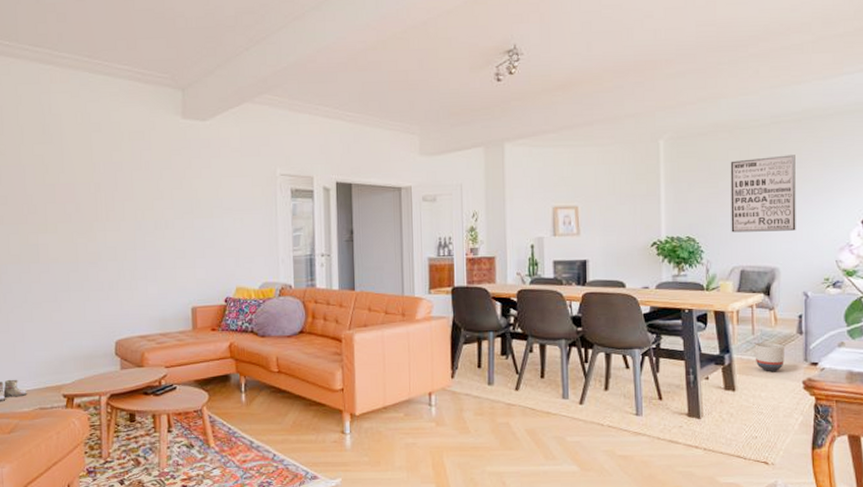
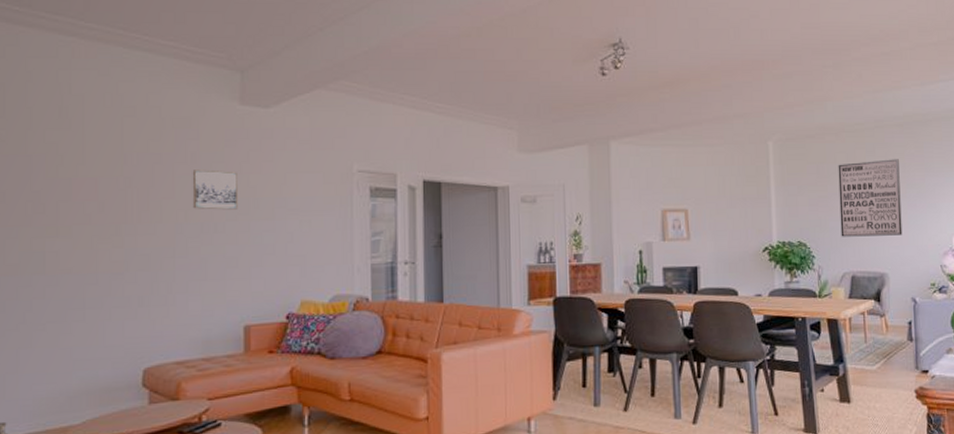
wall art: none [146,175,183,210] -> present [192,169,238,210]
planter: present [754,342,784,371] -> none [867,350,897,381]

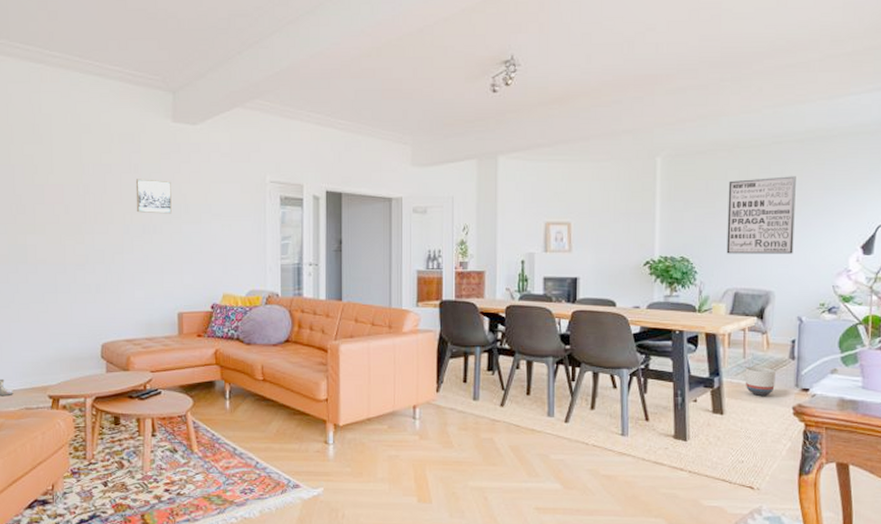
planter: none [867,350,897,381] -> present [745,366,776,396]

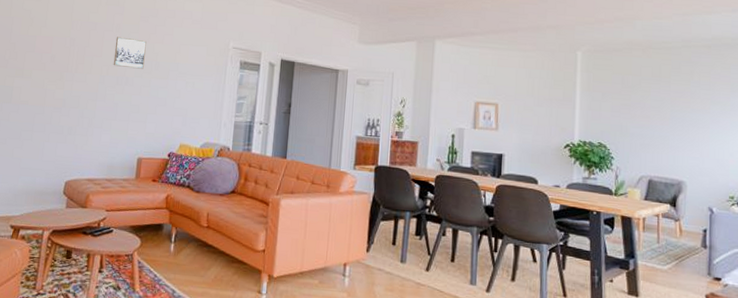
wall art: present [726,176,796,254] -> none [641,76,704,148]
planter: present [745,366,776,396] -> none [659,251,688,282]

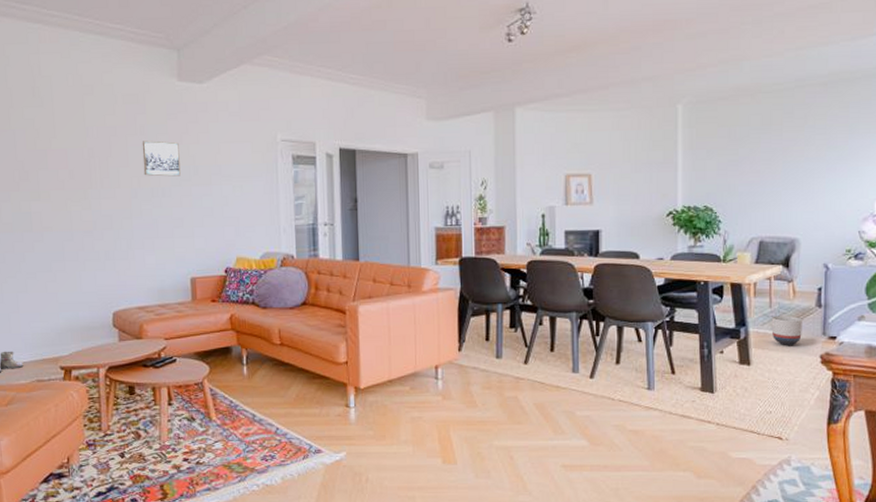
planter: none [659,251,688,282] -> present [771,315,802,345]

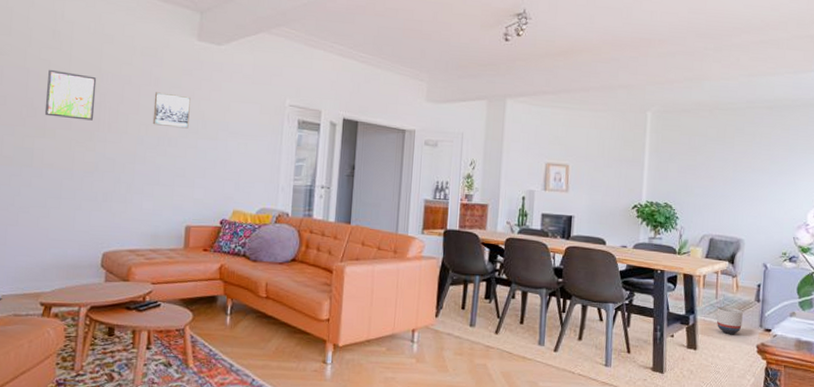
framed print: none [34,128,85,178] -> present [44,69,97,121]

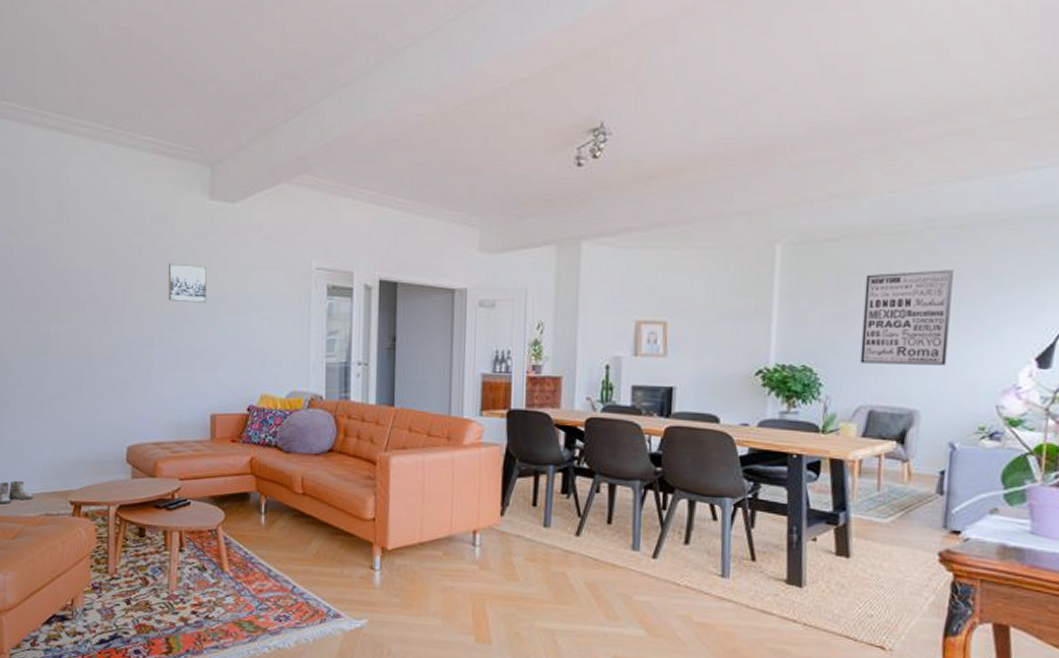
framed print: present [44,69,97,121] -> none [57,246,107,300]
wall art: none [704,137,766,207] -> present [860,270,953,365]
planter: present [716,306,743,334] -> none [878,501,918,538]

